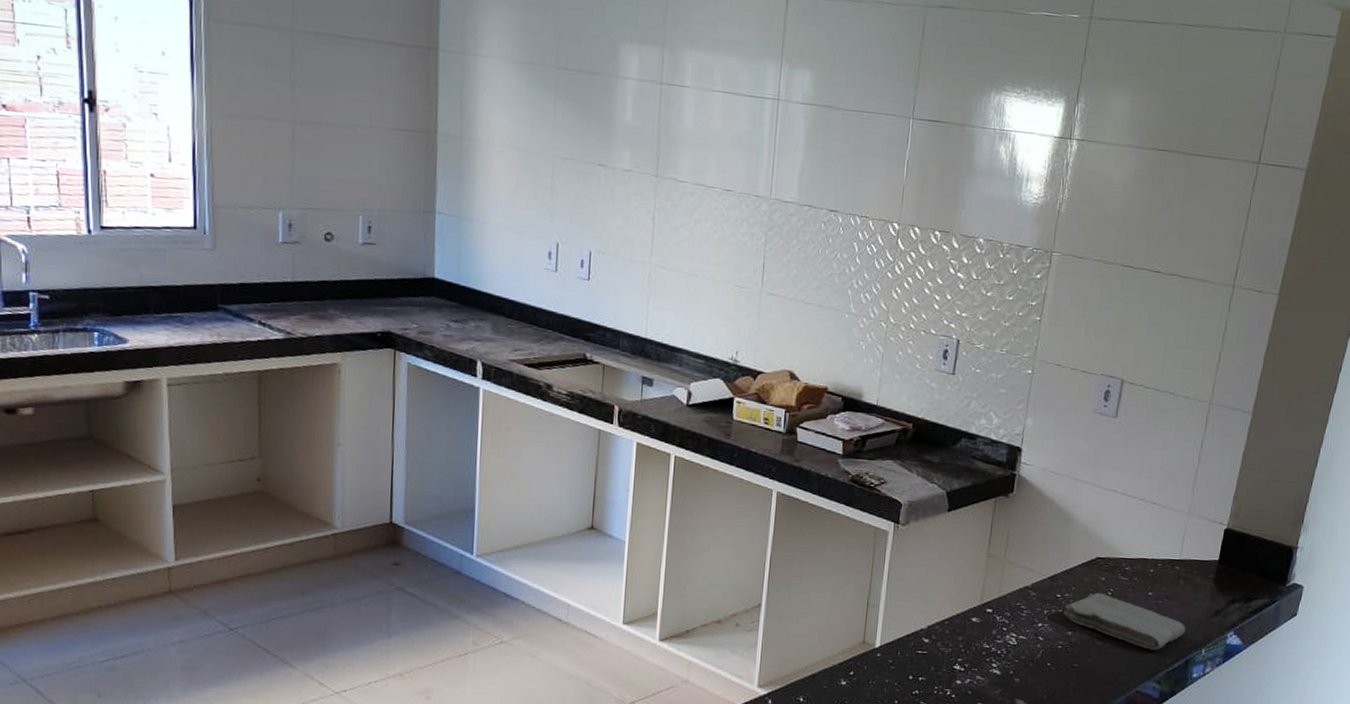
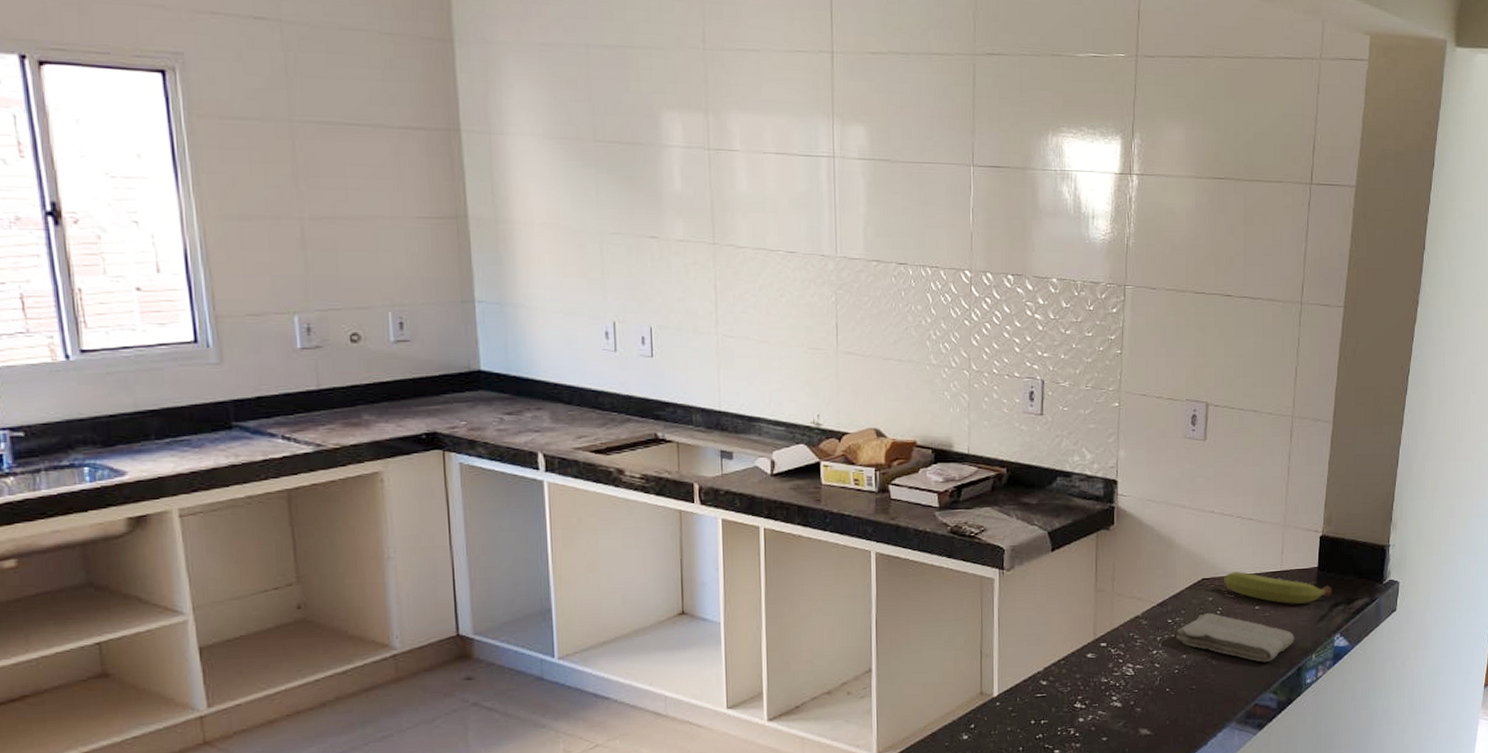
fruit: none [1119,554,1232,596] -> present [1224,571,1333,604]

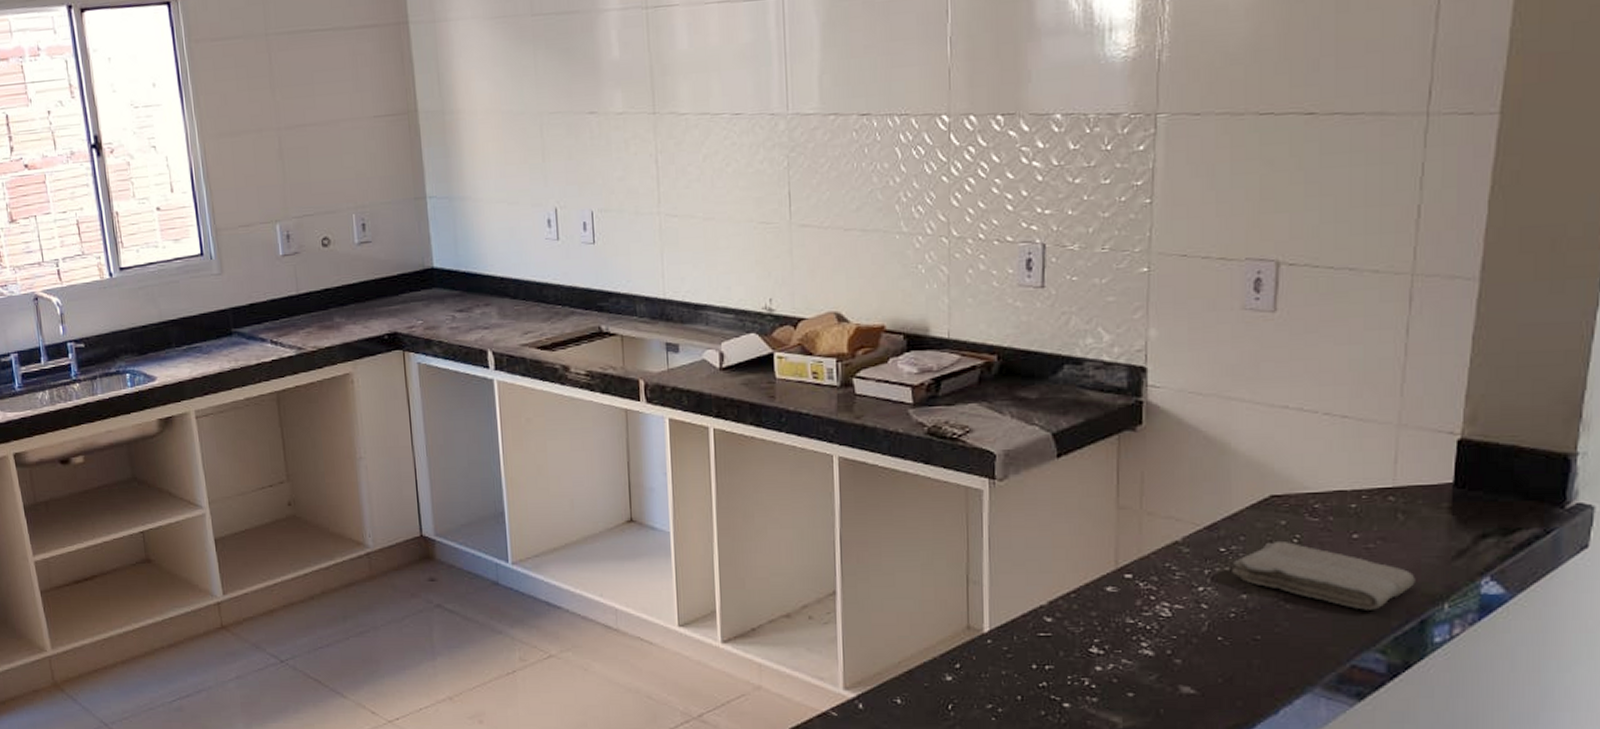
fruit: present [1224,571,1333,604] -> none [1304,487,1479,533]

